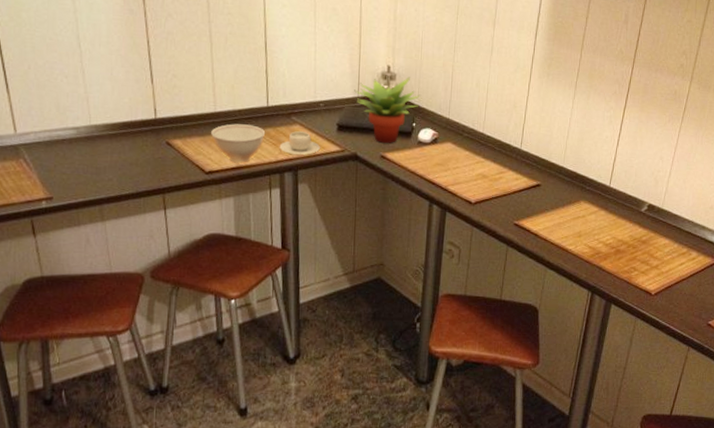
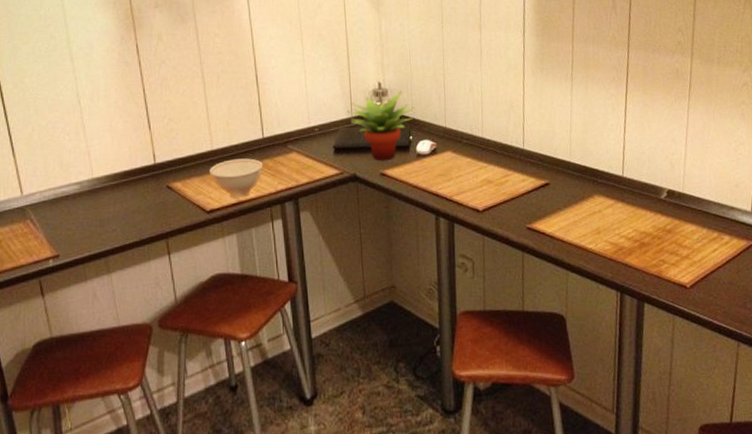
teacup: present [279,131,321,155] -> none [278,158,320,183]

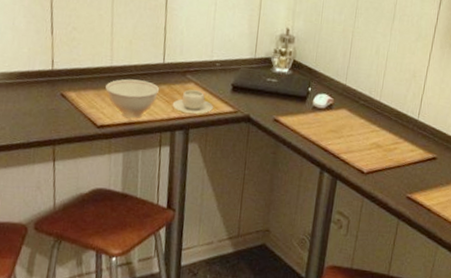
teacup: none [278,158,320,183] -> present [172,89,214,114]
succulent plant: present [347,90,414,160] -> none [251,40,318,107]

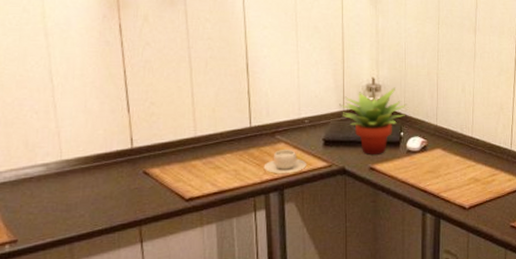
bowl: present [105,79,160,119] -> none [191,147,249,187]
succulent plant: none [251,40,318,107] -> present [339,87,406,154]

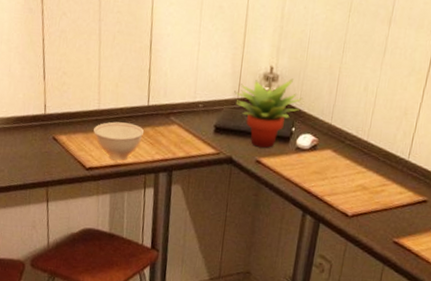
bowl: none [191,147,249,187] -> present [93,121,145,161]
teacup: present [263,150,307,173] -> none [156,131,197,156]

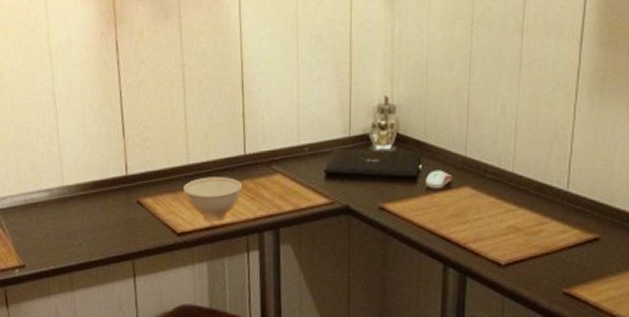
succulent plant: present [234,78,302,148] -> none [345,108,427,191]

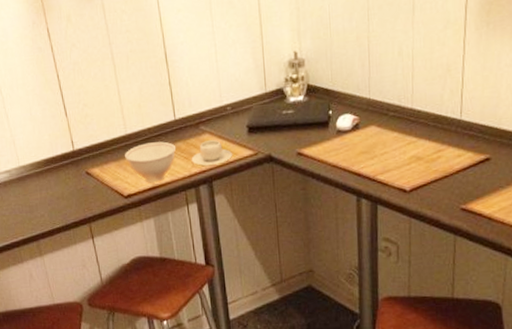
teacup: none [258,182,306,210] -> present [191,140,233,166]

